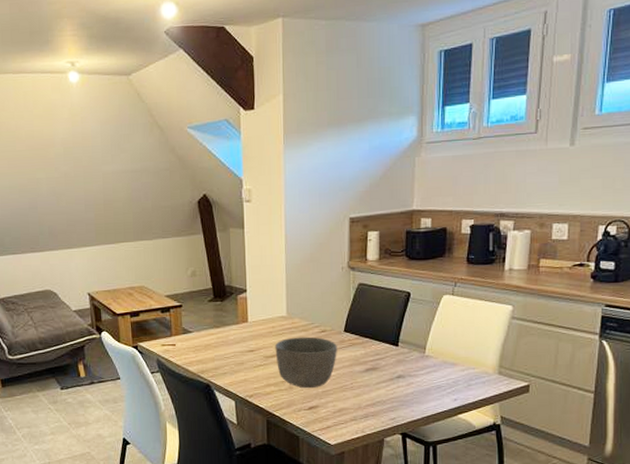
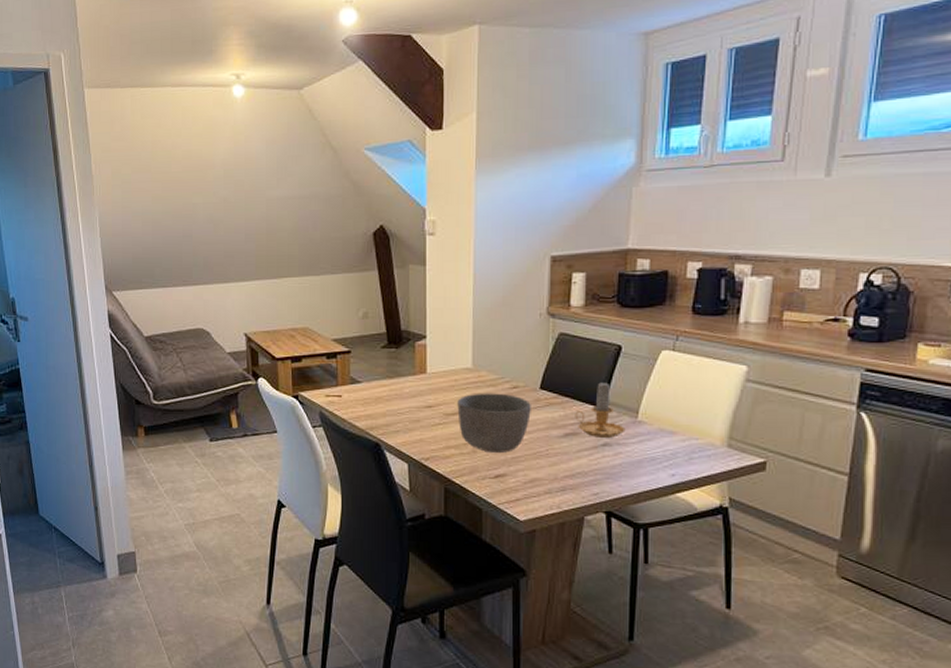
candle: none [374,323,416,371] -> present [575,381,626,438]

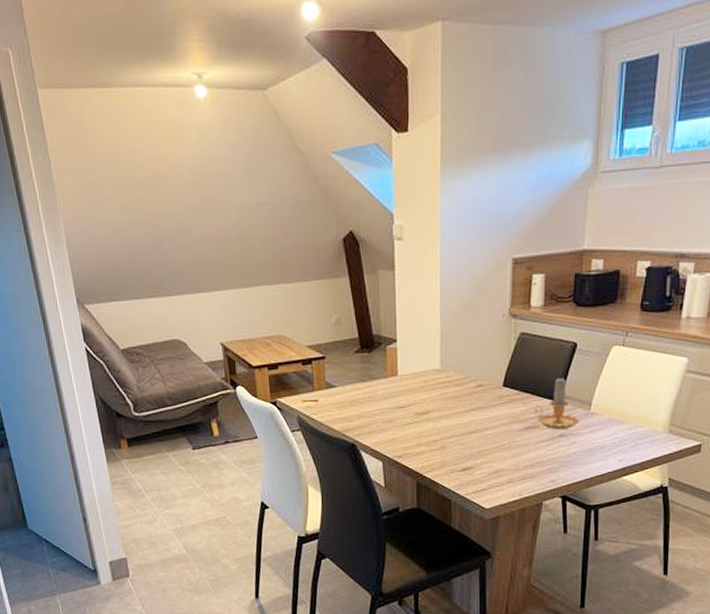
bowl: present [457,393,531,454] -> none [427,392,495,449]

